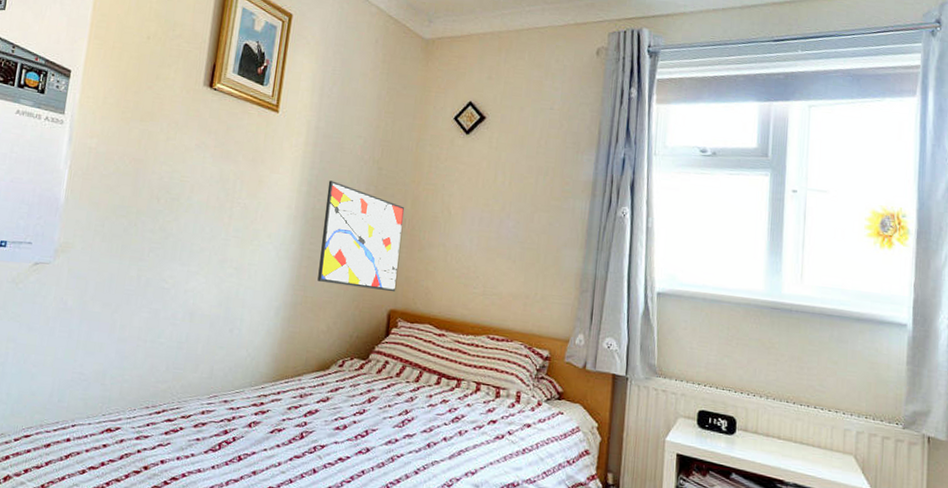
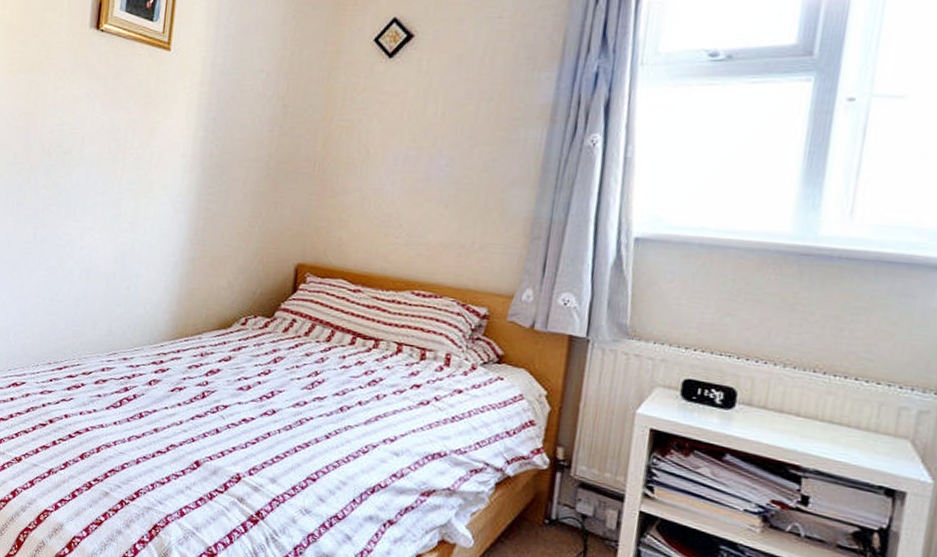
wall art: present [317,180,404,292] -> none [217,123,313,245]

